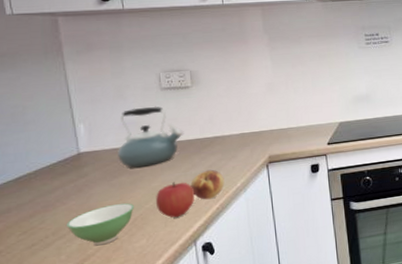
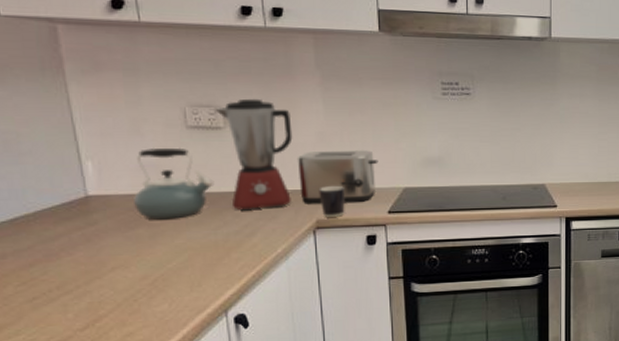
bowl: present [67,203,134,246] -> none [73,259,154,306]
fruit: present [155,182,195,218] -> none [179,240,227,283]
blender: none [182,61,248,154] -> present [213,98,293,211]
fruit: present [190,169,225,200] -> none [221,230,263,265]
toaster: none [251,94,318,143] -> present [297,150,379,204]
mug: none [270,126,292,153] -> present [318,186,345,218]

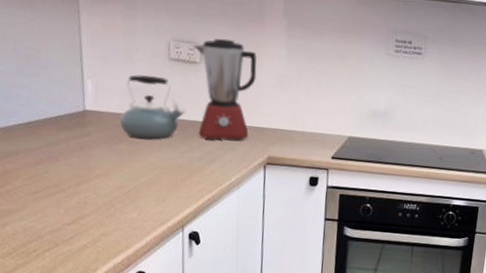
toaster: present [297,150,379,204] -> none [256,93,329,145]
mug: present [318,186,345,218] -> none [272,126,296,157]

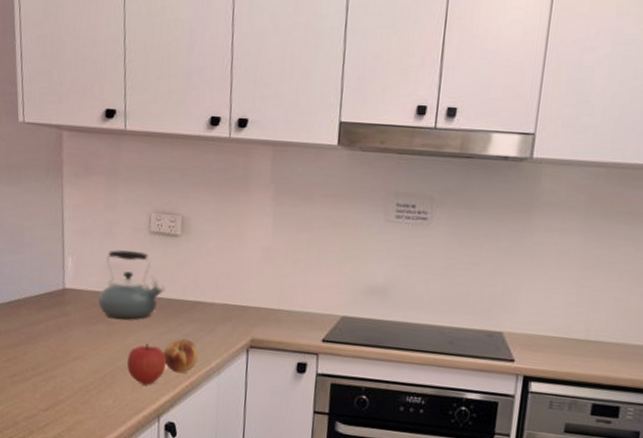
fruit: none [150,161,189,199] -> present [126,343,167,385]
fruit: none [186,156,220,188] -> present [163,338,199,374]
blender: present [192,38,257,141] -> none [174,208,241,321]

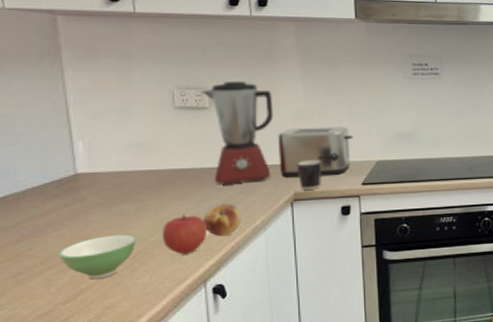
bowl: none [44,352,106,394] -> present [58,233,137,280]
kettle: present [98,249,166,319] -> none [121,127,199,195]
blender: none [174,208,241,321] -> present [200,80,274,185]
toaster: none [239,267,320,326] -> present [277,127,353,178]
mug: none [257,305,282,339] -> present [297,160,321,191]

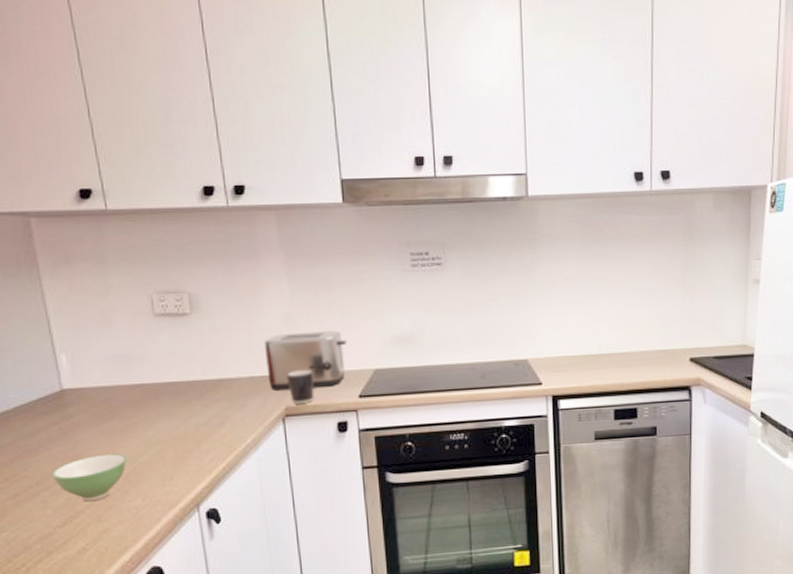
fruit: present [161,214,208,255] -> none [150,432,197,476]
blender: present [200,80,274,185] -> none [179,281,259,400]
fruit: present [203,203,242,237] -> none [191,419,232,457]

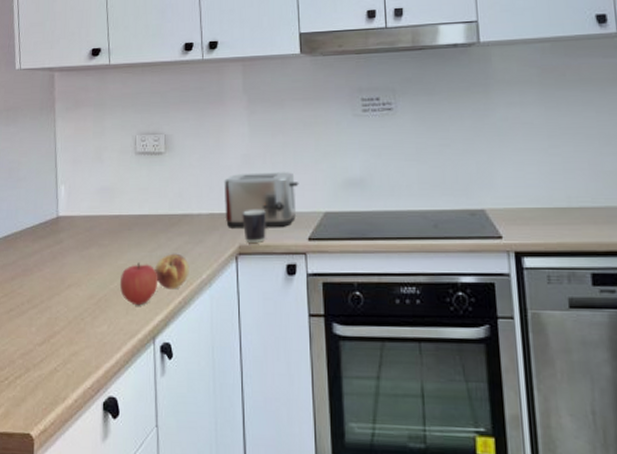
bowl: present [52,453,127,502] -> none [40,278,100,324]
fruit: none [150,432,197,476] -> present [119,262,158,306]
fruit: none [191,419,232,457] -> present [155,253,189,290]

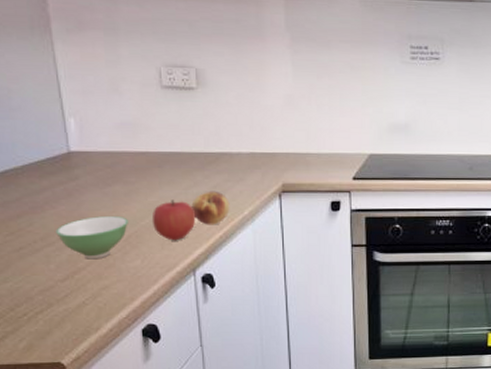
bowl: none [40,278,100,324] -> present [56,215,128,260]
toaster: present [223,172,299,228] -> none [265,113,345,167]
mug: present [242,210,266,244] -> none [285,150,311,182]

